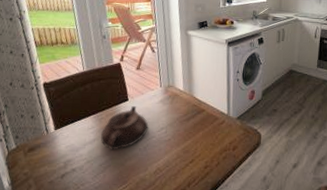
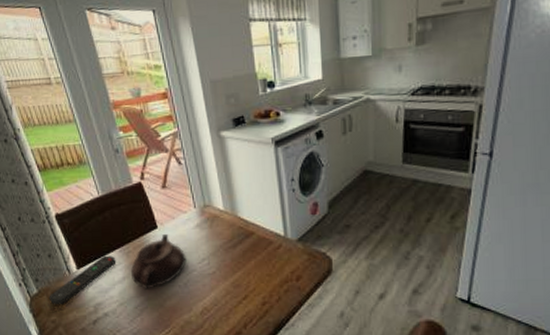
remote control: none [25,120,90,160] -> present [48,255,116,305]

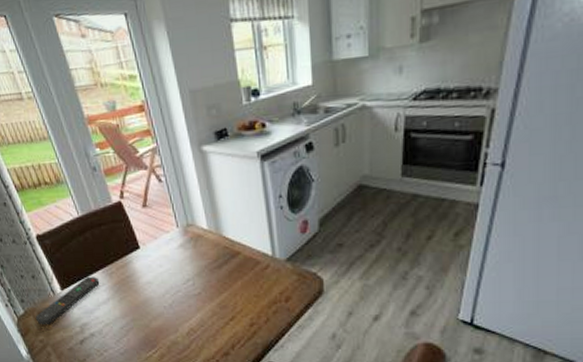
teapot: present [131,234,187,289] -> none [115,255,171,310]

